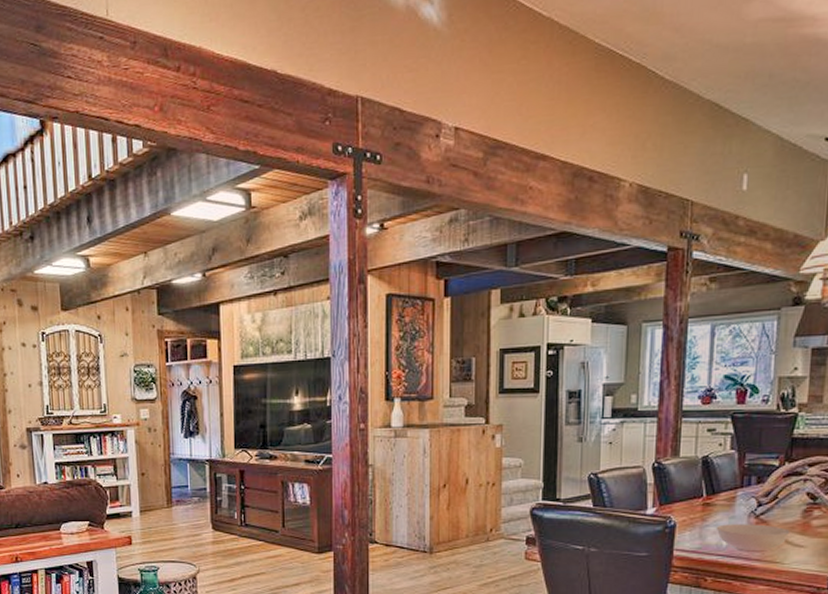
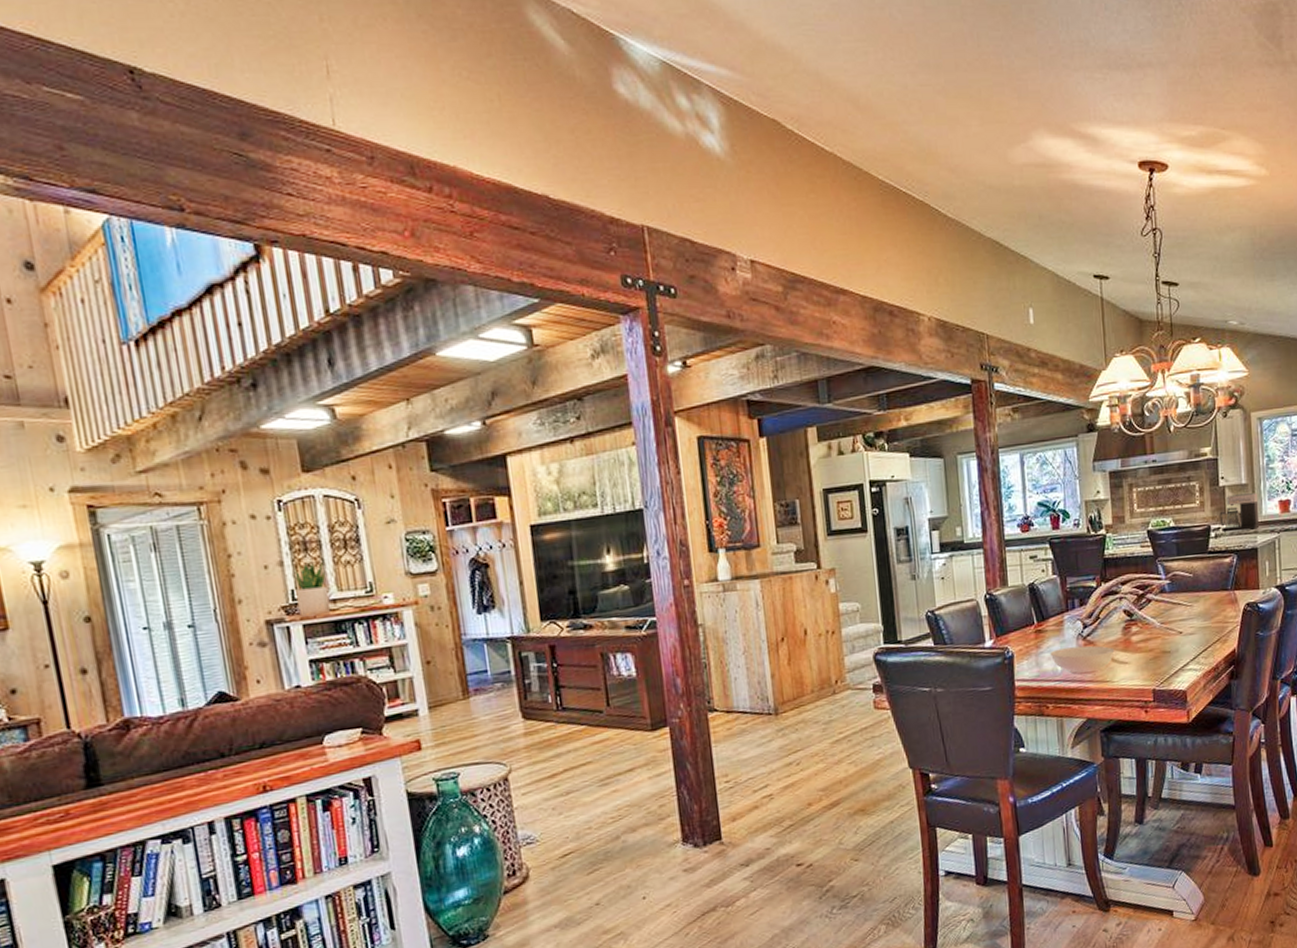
planter: none [49,384,74,428] -> present [293,561,331,617]

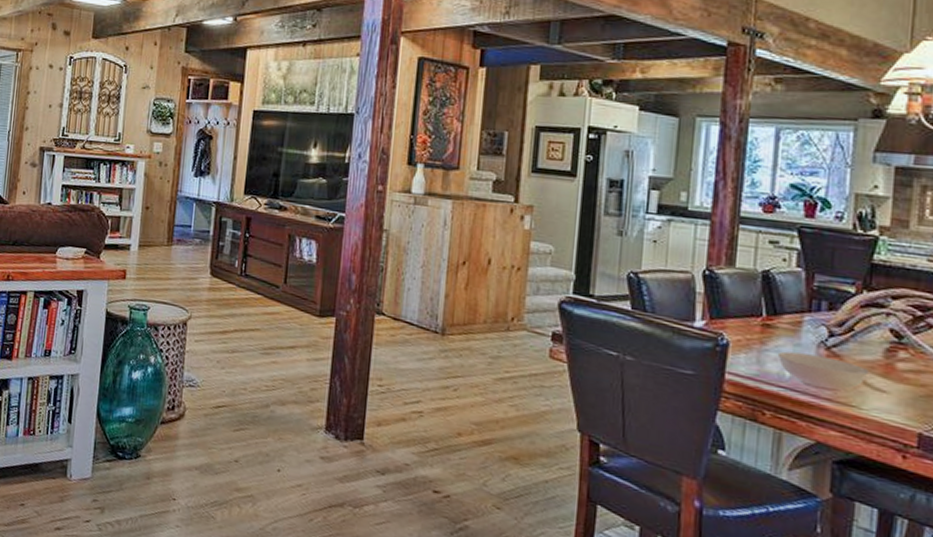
planter: present [293,561,331,617] -> none [64,108,91,152]

